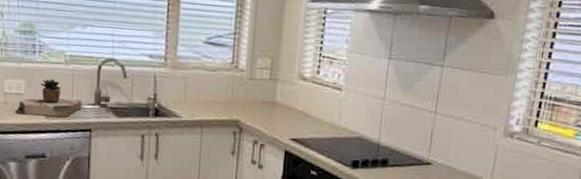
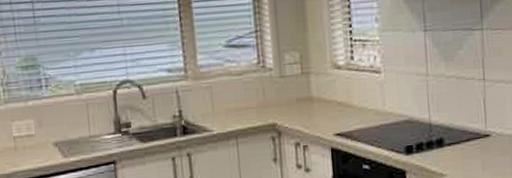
succulent plant: present [15,78,82,118] -> none [27,113,102,158]

